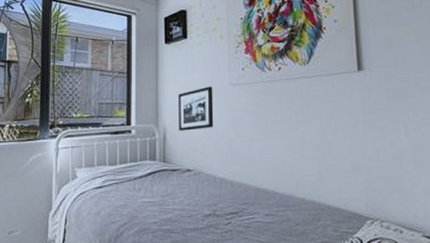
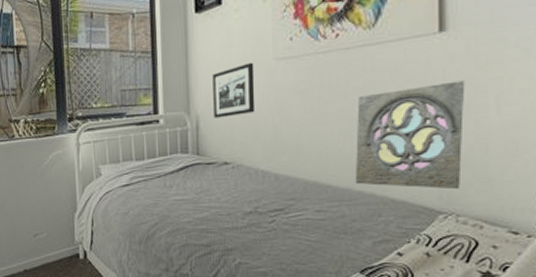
wall ornament: none [297,110,382,199] -> present [355,80,465,190]

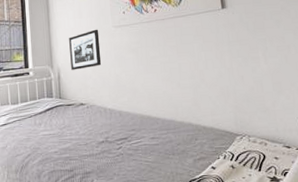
wall ornament: present [355,80,465,190] -> none [173,41,248,118]

